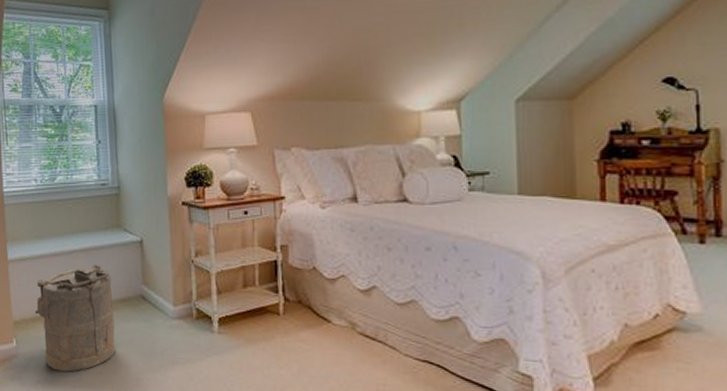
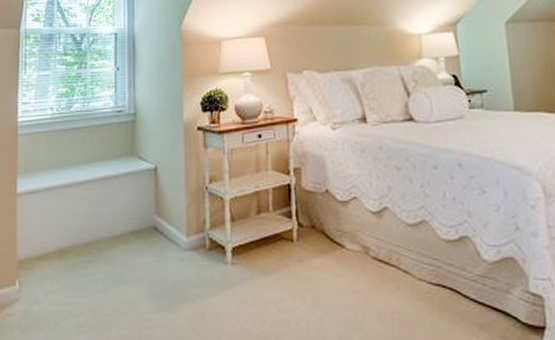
laundry hamper: present [34,265,116,372] -> none [41,195,125,316]

